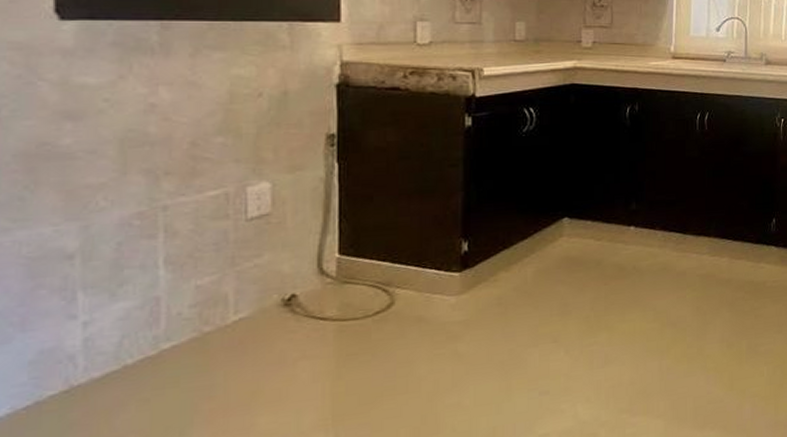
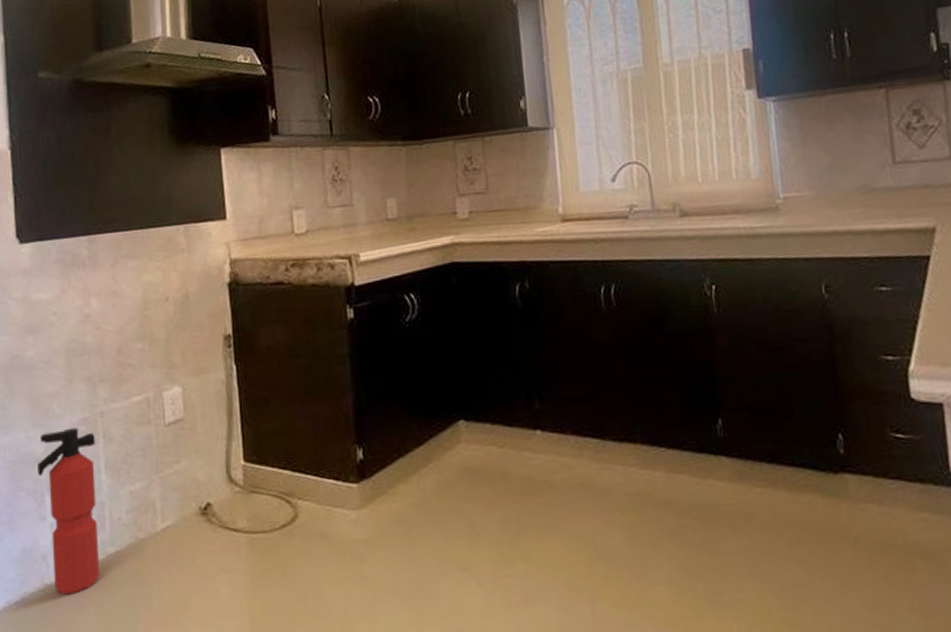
fire extinguisher: none [68,221,153,395] -> present [37,427,100,595]

